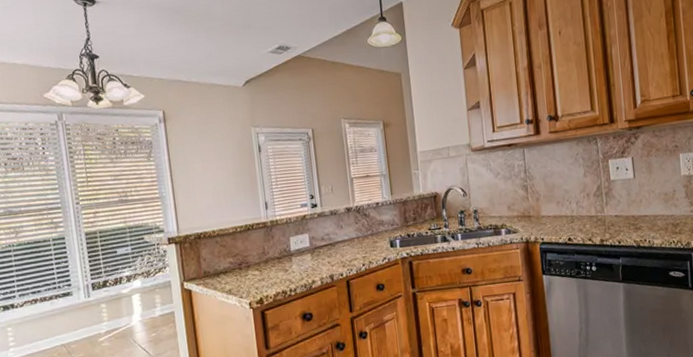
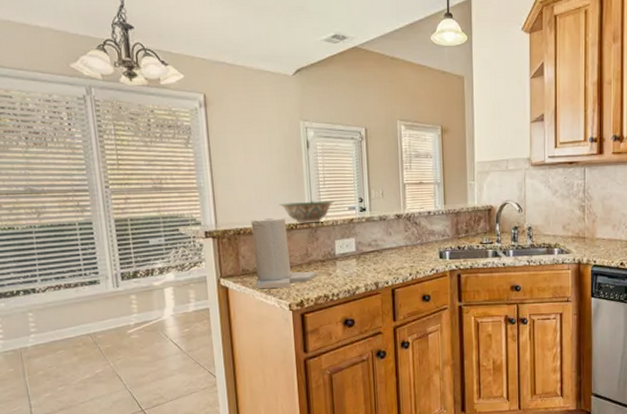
paper towel: none [210,218,276,290] -> present [250,217,318,289]
decorative bowl: none [235,199,287,224] -> present [279,200,335,224]

